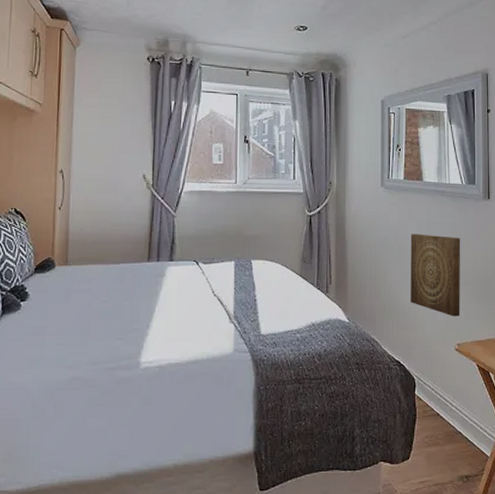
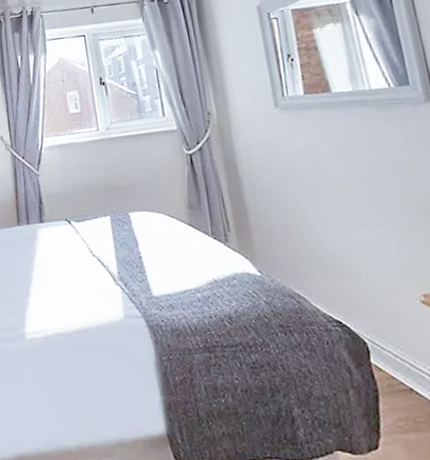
wall art: present [410,234,461,317] -> none [326,155,420,259]

